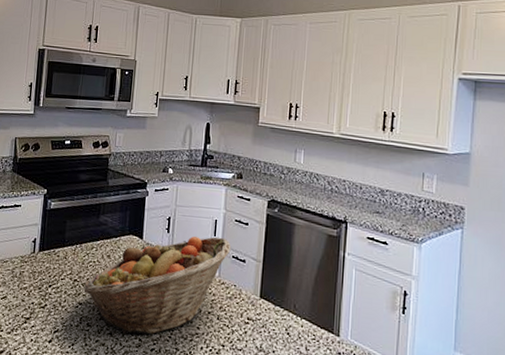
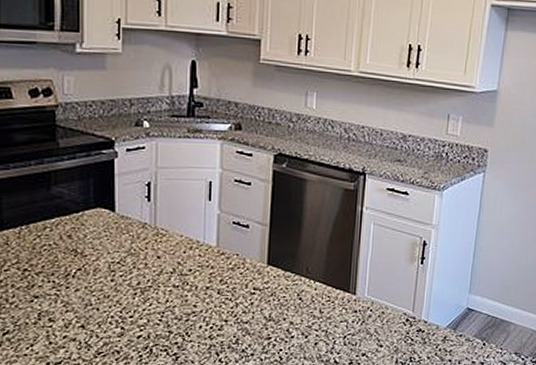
fruit basket: present [83,236,232,335] -> none [38,201,231,324]

